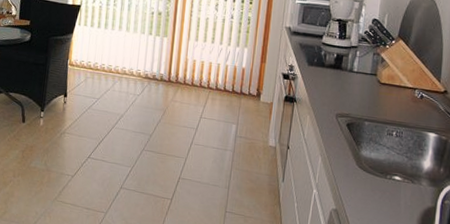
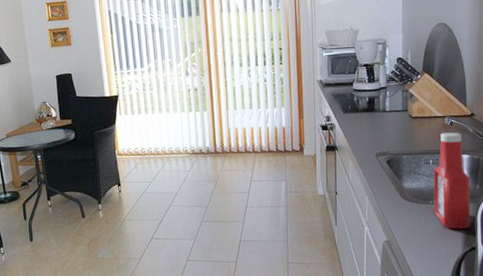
ketchup bottle: none [390,105,434,213] -> present [433,132,471,229]

